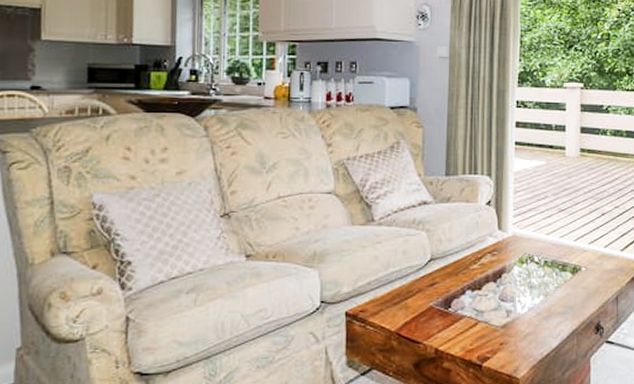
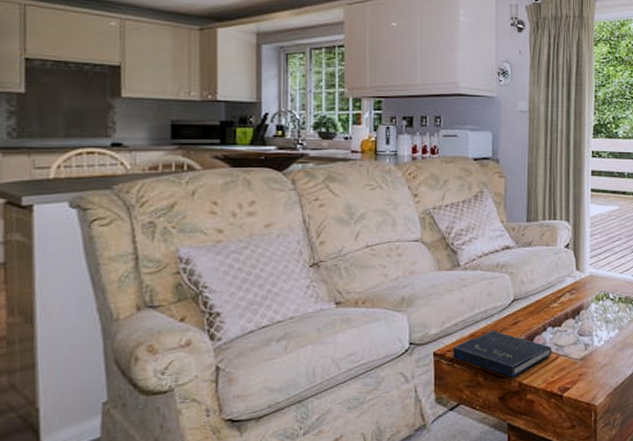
book: none [366,292,471,344] -> present [453,331,552,378]

